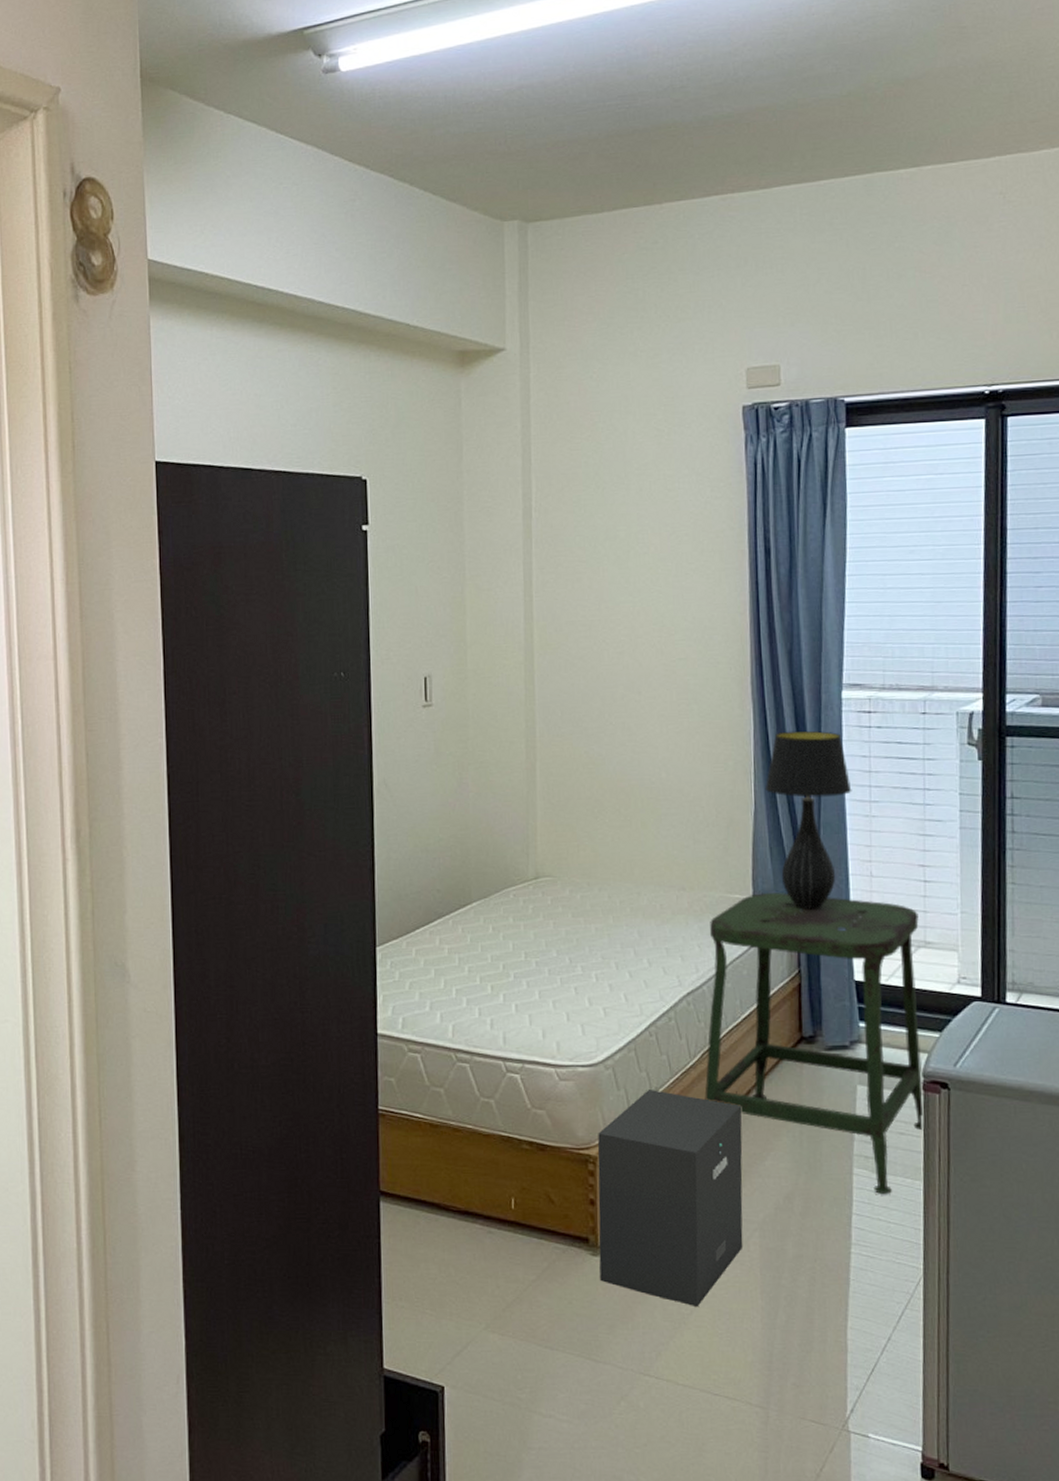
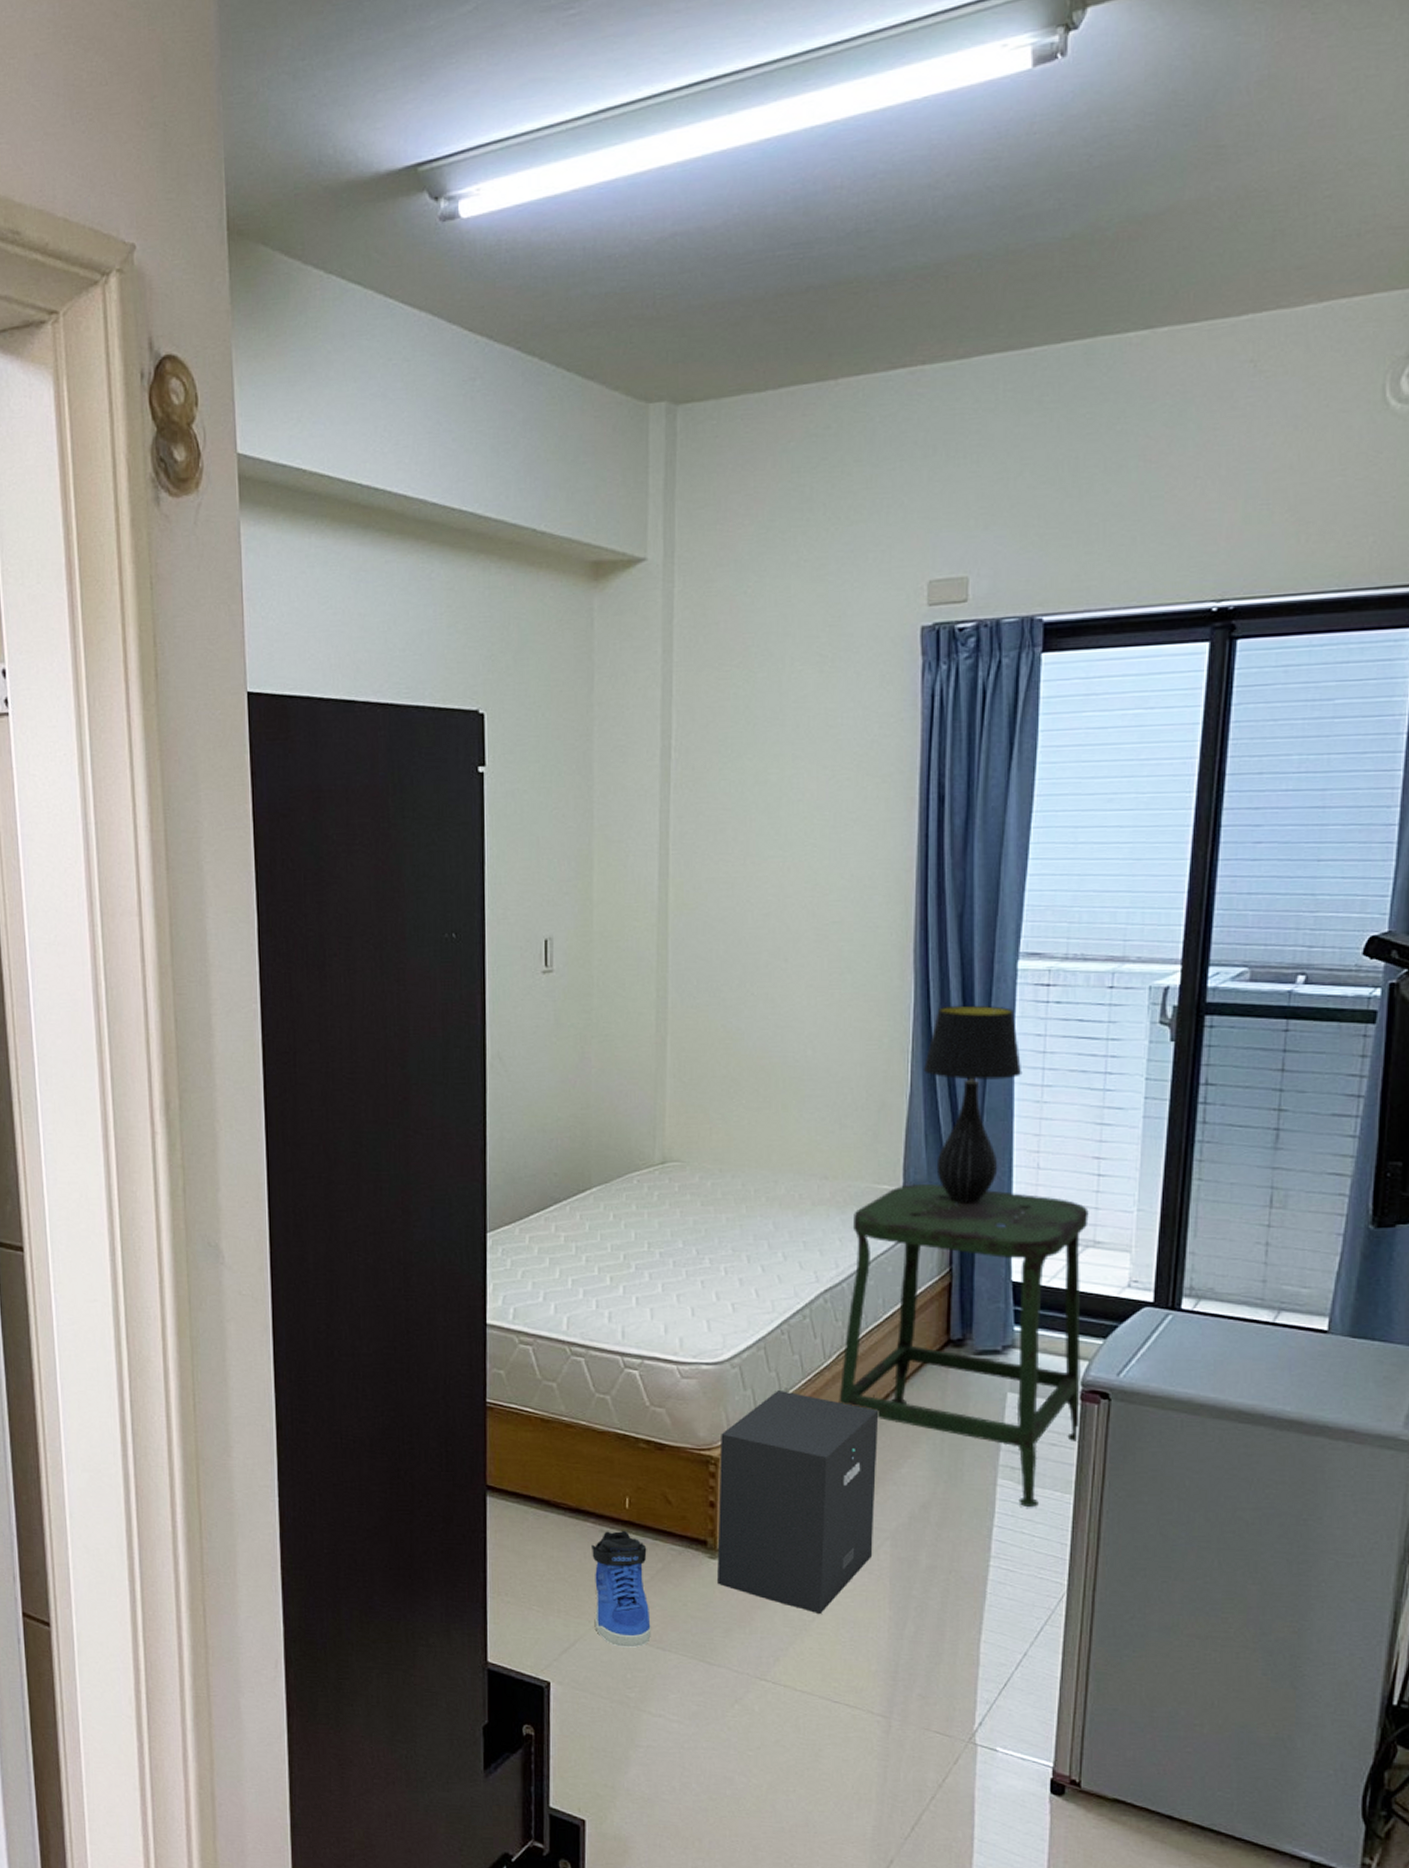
sneaker: none [480,1230,539,1348] -> present [592,1530,651,1648]

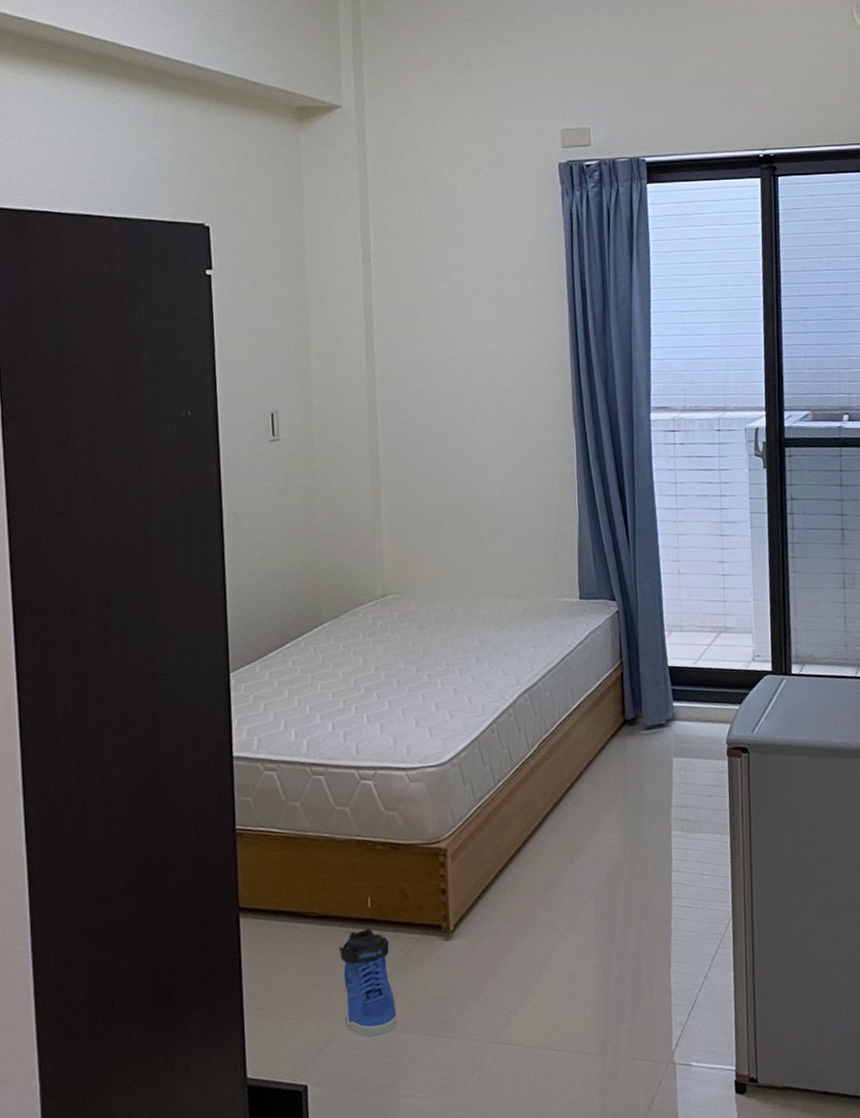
speaker: present [717,1391,879,1613] -> none [447,781,580,974]
stool: present [839,1184,1089,1508] -> none [542,593,730,852]
table lamp: present [923,1005,1022,1203] -> none [587,449,661,608]

